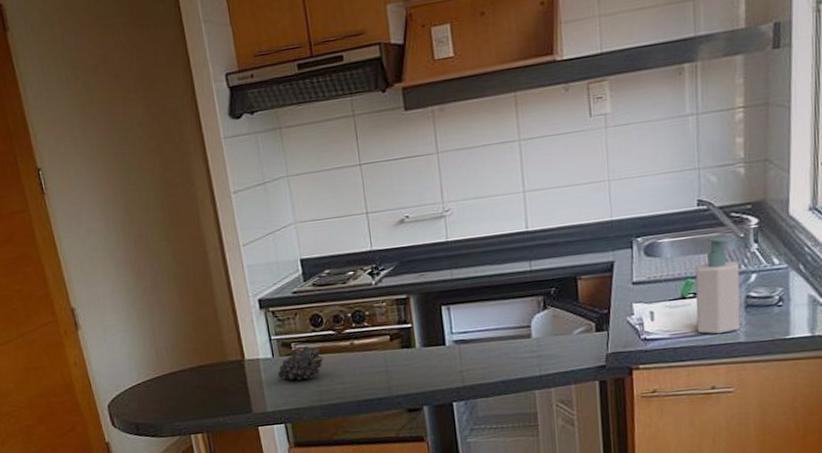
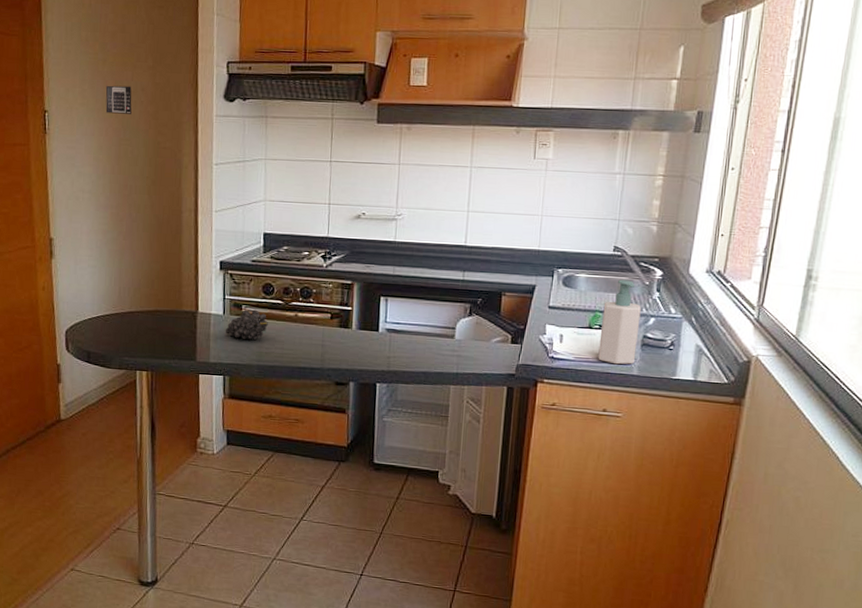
calendar: none [98,123,132,159] -> present [105,85,132,114]

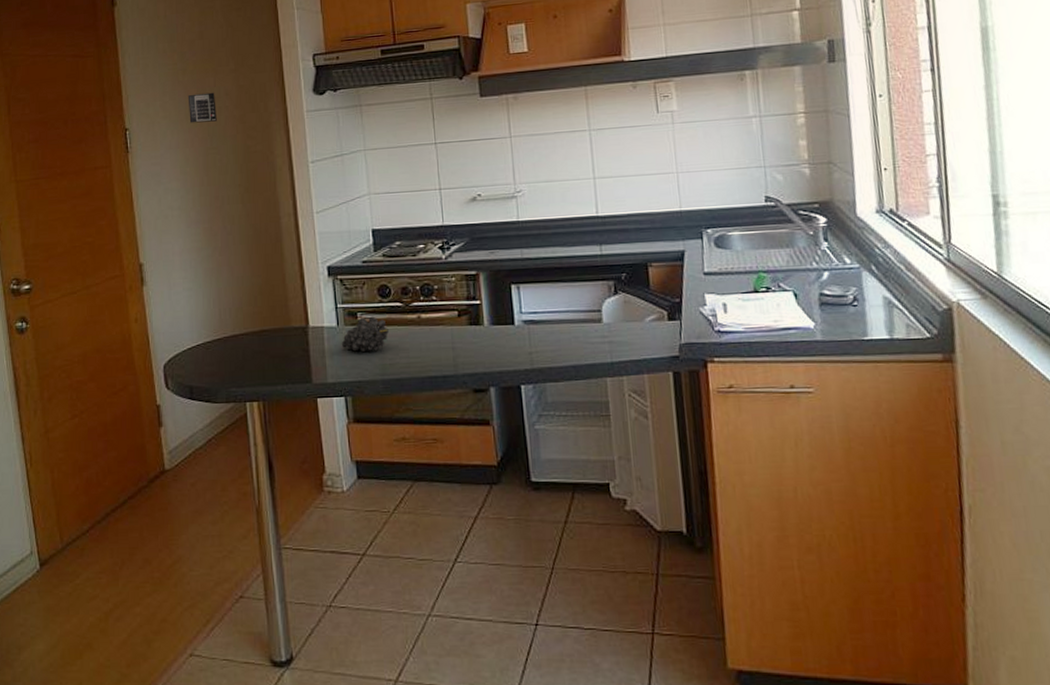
soap bottle: present [598,279,641,365] -> none [766,232,816,331]

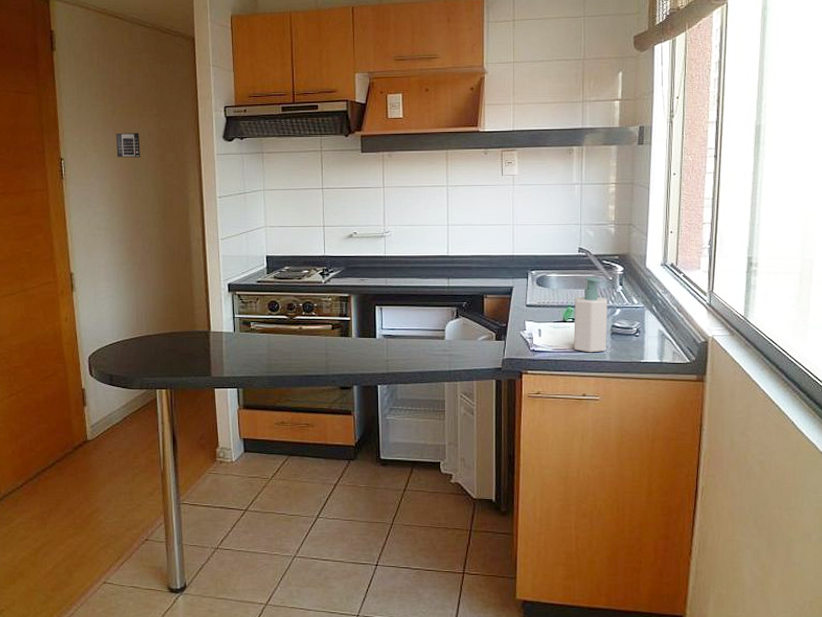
fruit: present [341,316,389,352] -> none [236,325,275,353]
soap bottle: none [766,232,816,331] -> present [574,277,608,353]

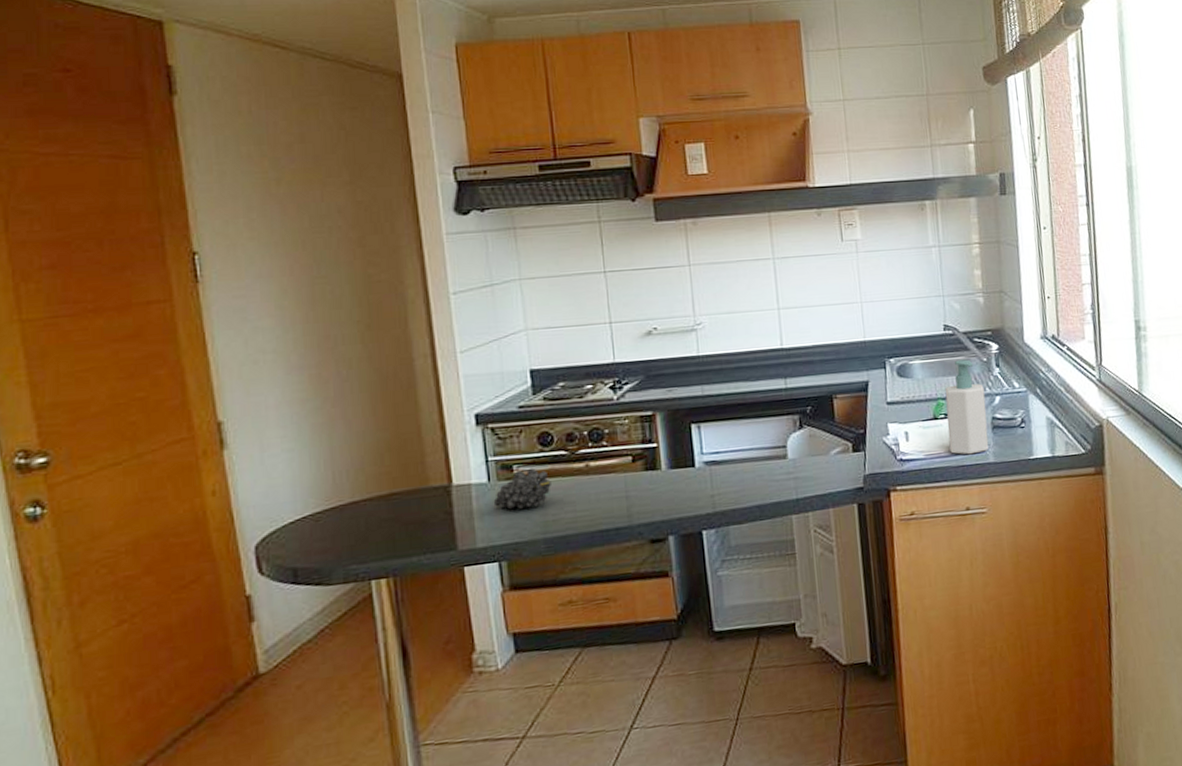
calendar: present [115,132,140,158] -> none [284,208,326,246]
fruit: none [236,325,275,353] -> present [493,467,551,510]

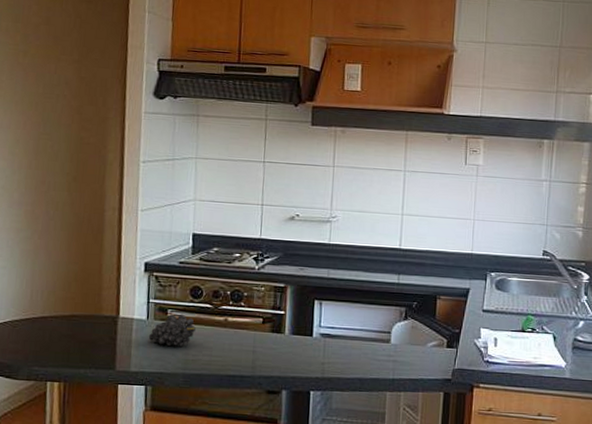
soap bottle: present [945,359,989,455] -> none [531,283,571,368]

